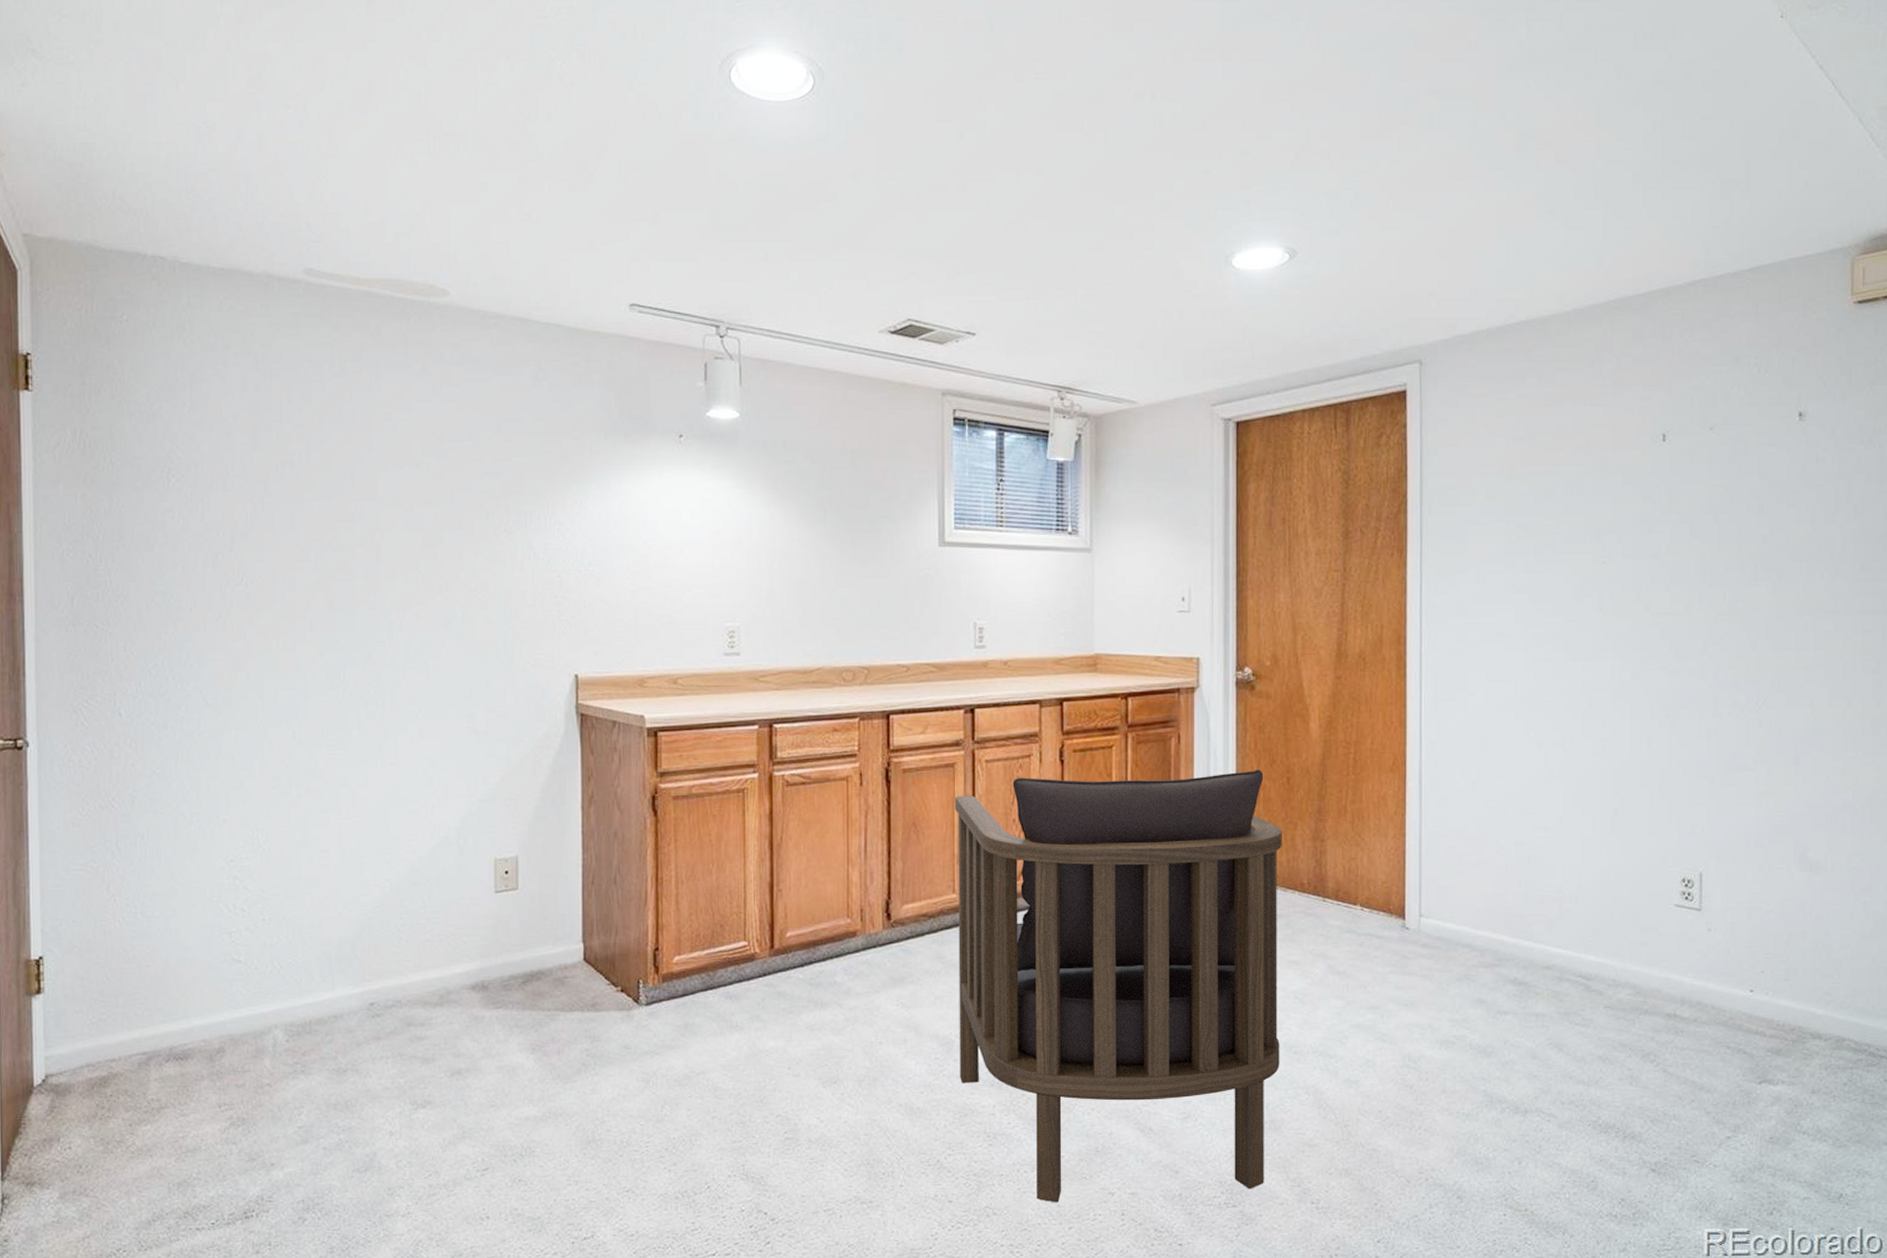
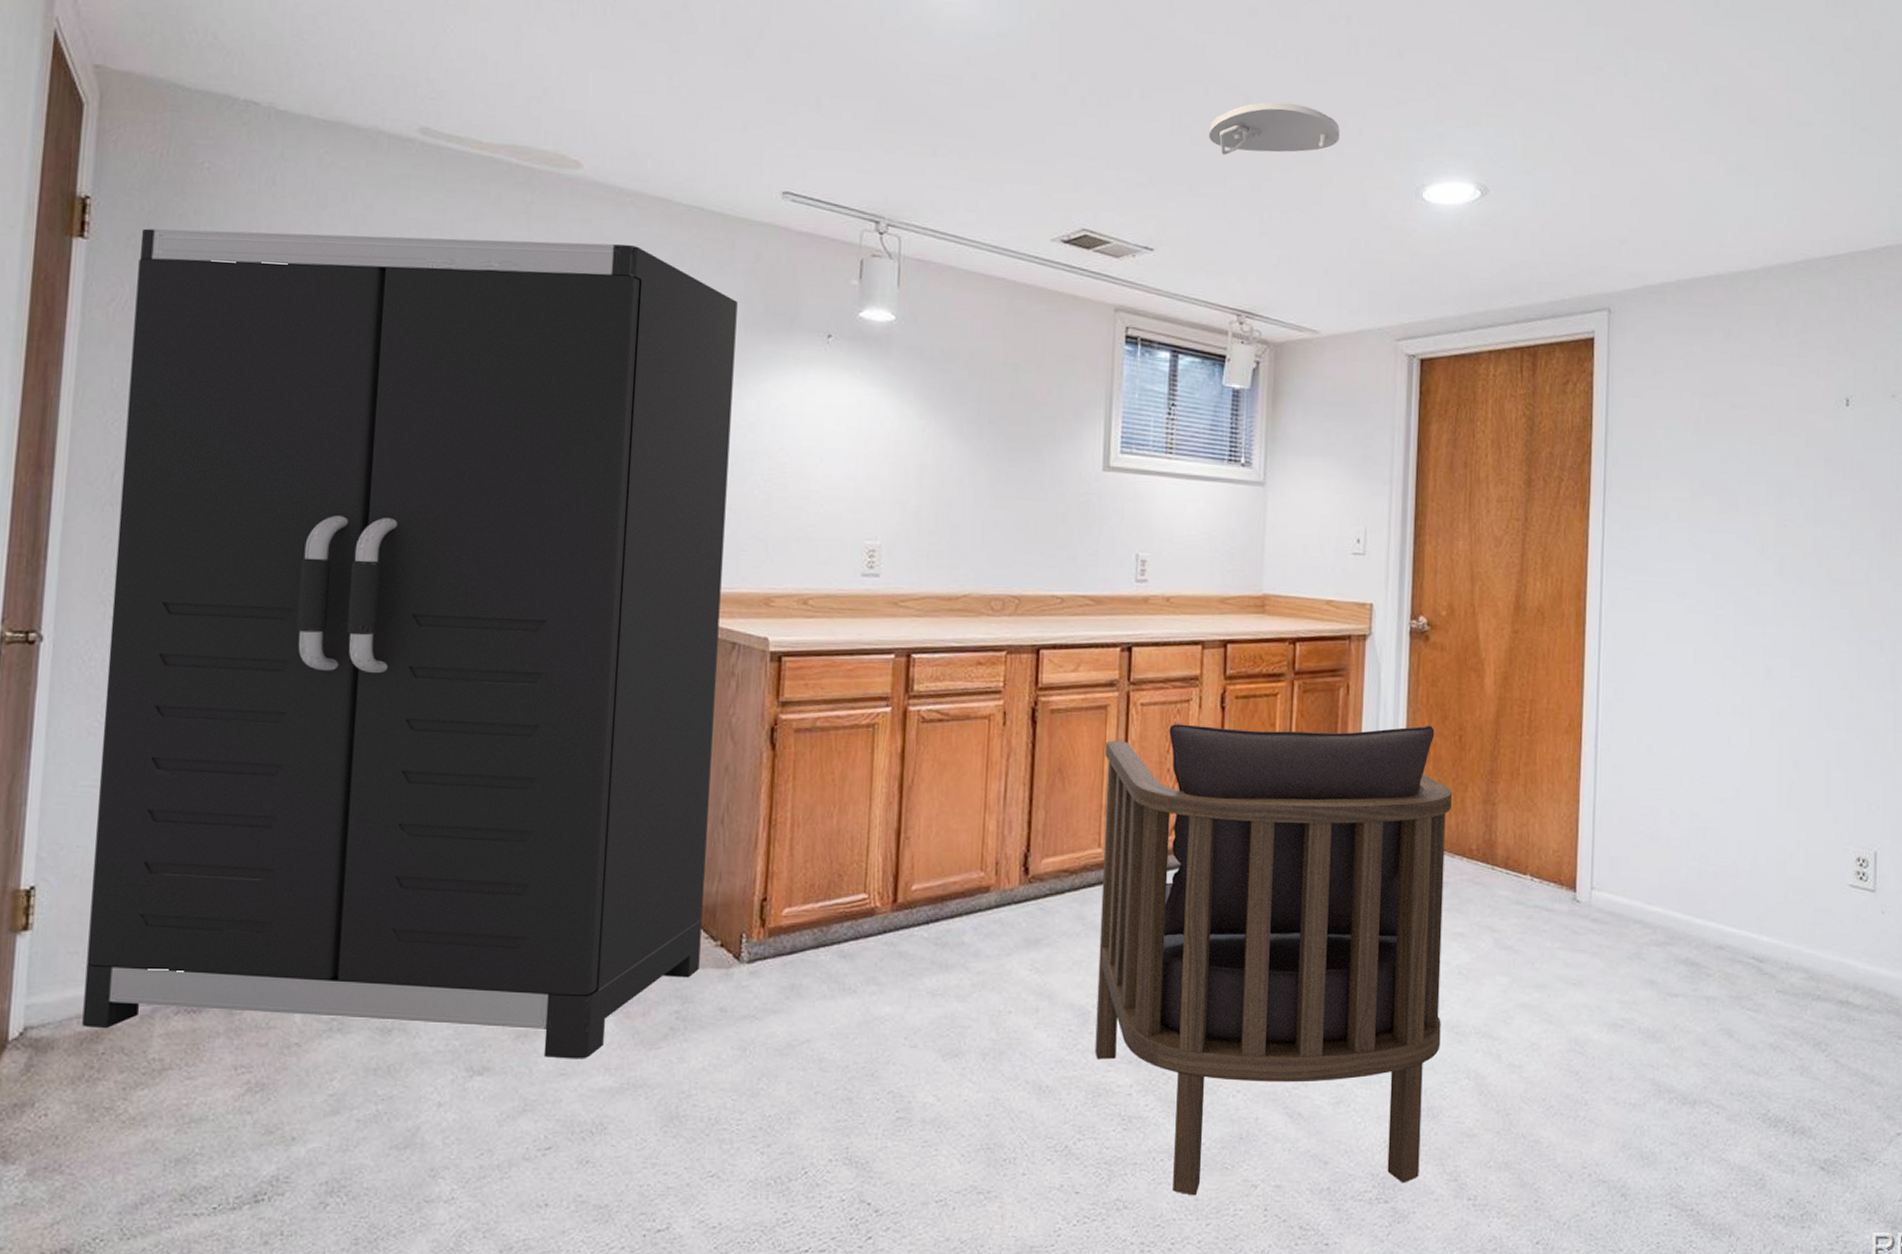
storage cabinet: none [76,363,604,1093] -> present [82,228,738,1059]
smoke detector: none [1023,182,1149,238] -> present [1209,102,1340,155]

